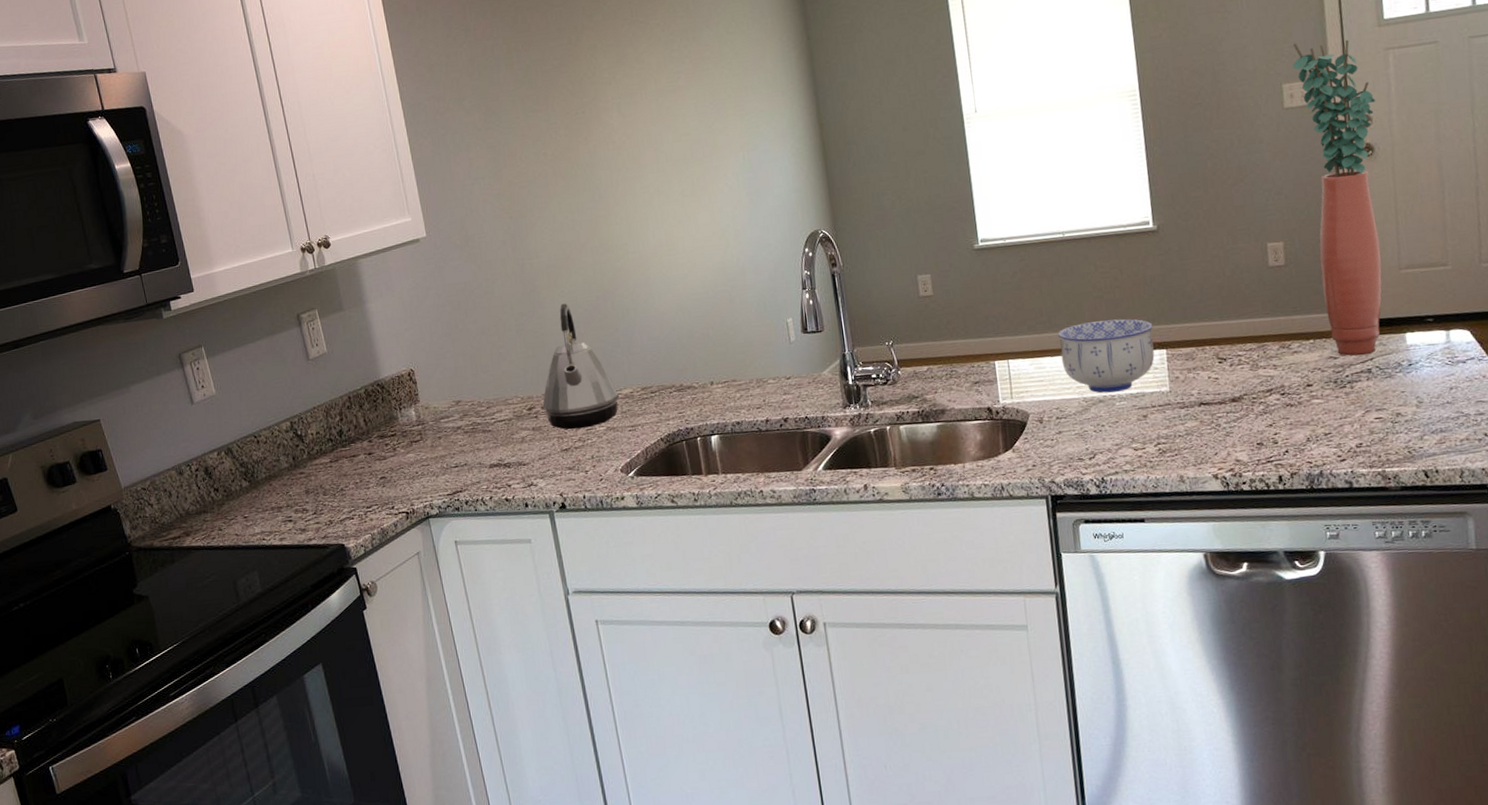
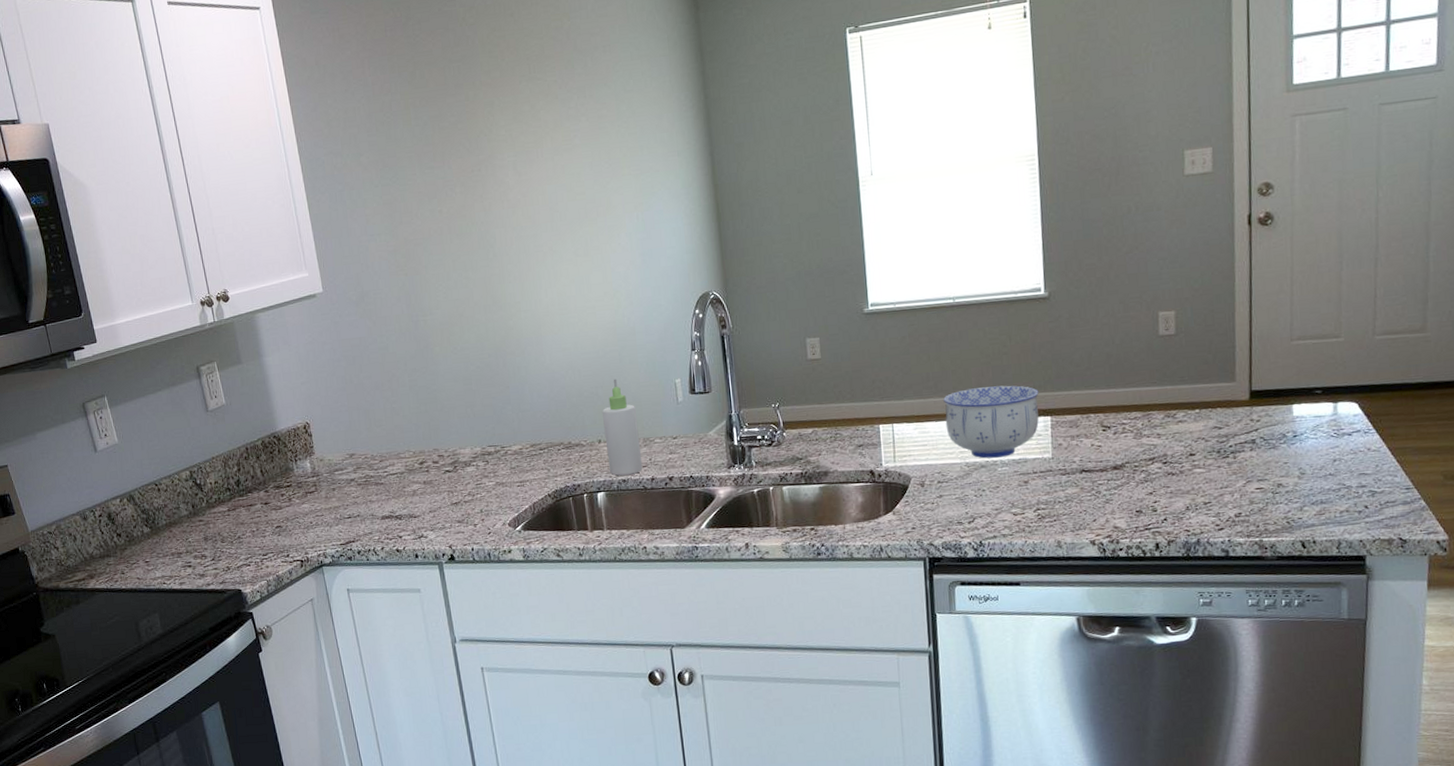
kettle: present [542,303,619,430] -> none [433,360,509,484]
bottle: none [714,319,757,419] -> present [602,379,643,476]
vase: present [1293,39,1383,356] -> none [1196,105,1279,426]

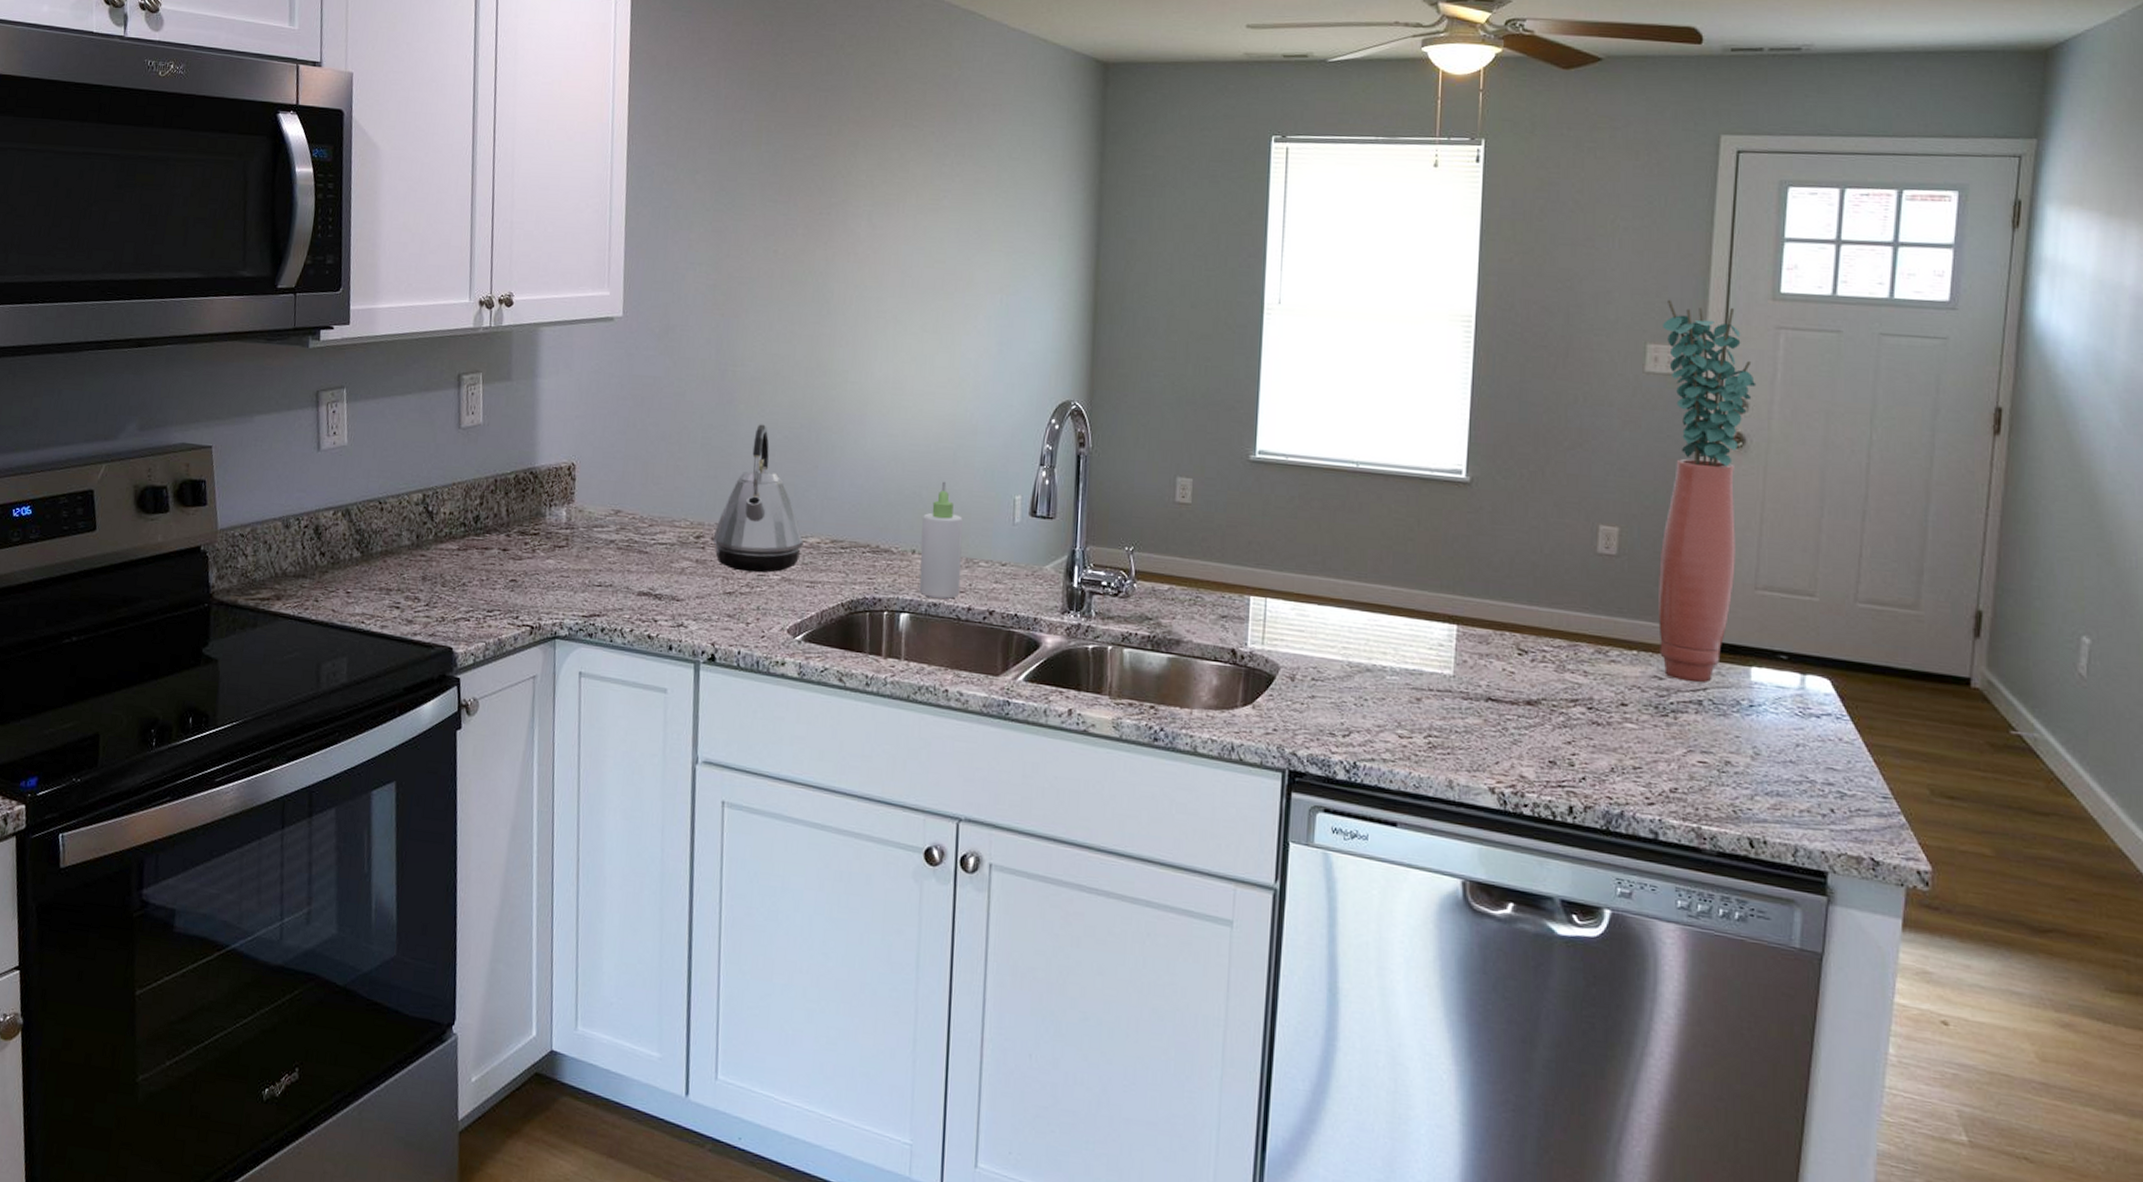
kettle: none [433,360,509,484] -> present [712,424,804,573]
bowl: present [943,385,1039,459] -> none [1329,573,1446,664]
vase: none [1196,105,1279,426] -> present [1658,300,1757,683]

